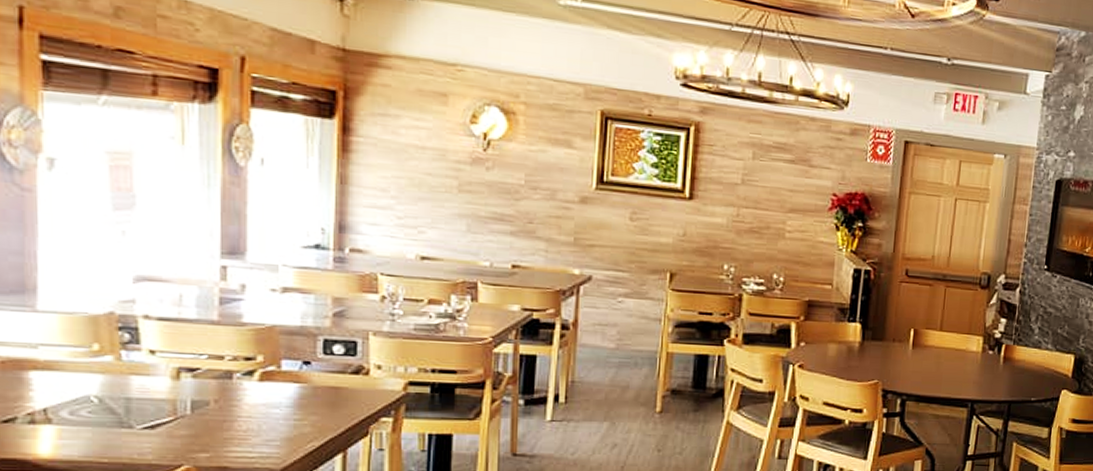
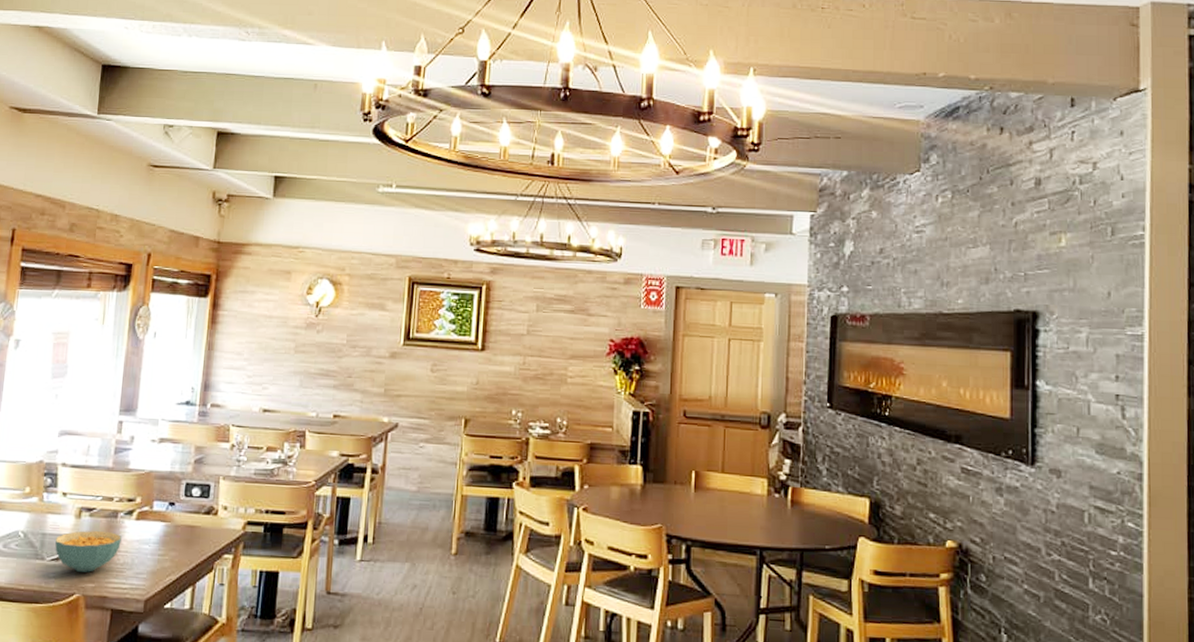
cereal bowl: none [147,393,241,441] -> present [55,530,122,572]

